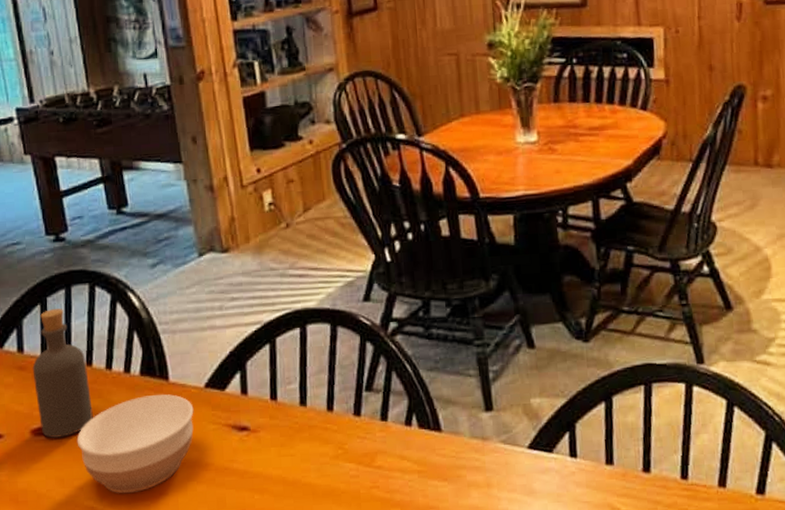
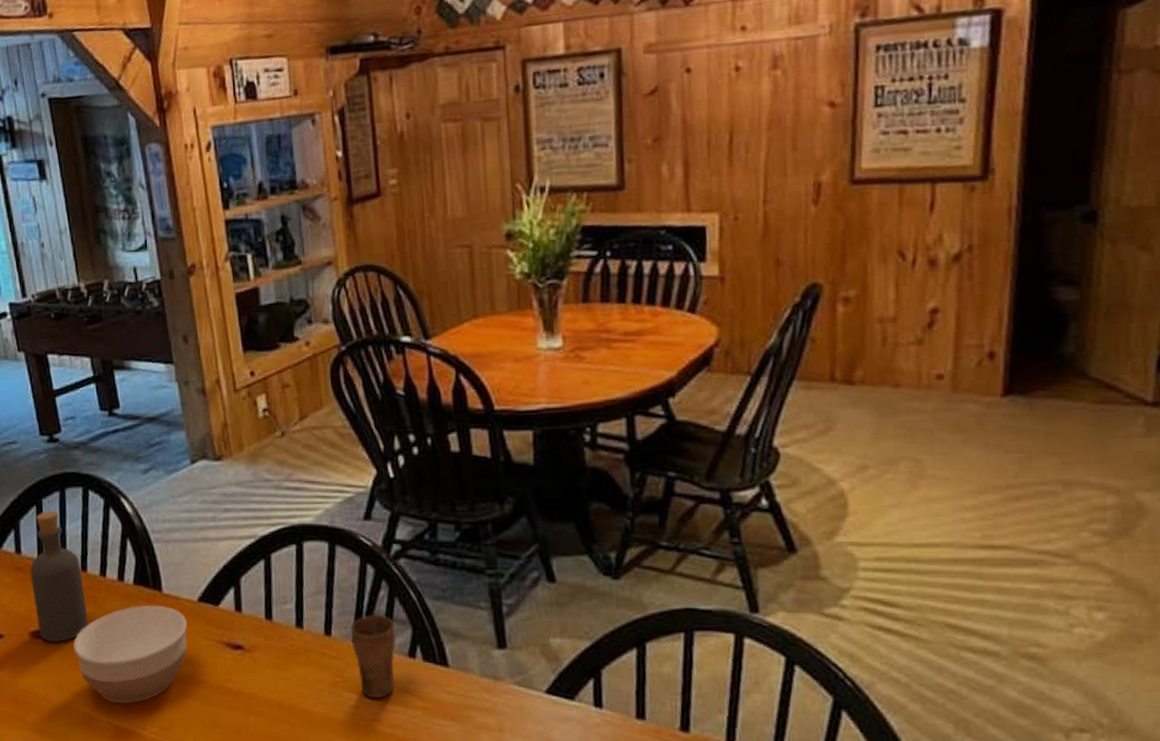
cup: none [350,388,393,467] -> present [349,615,396,699]

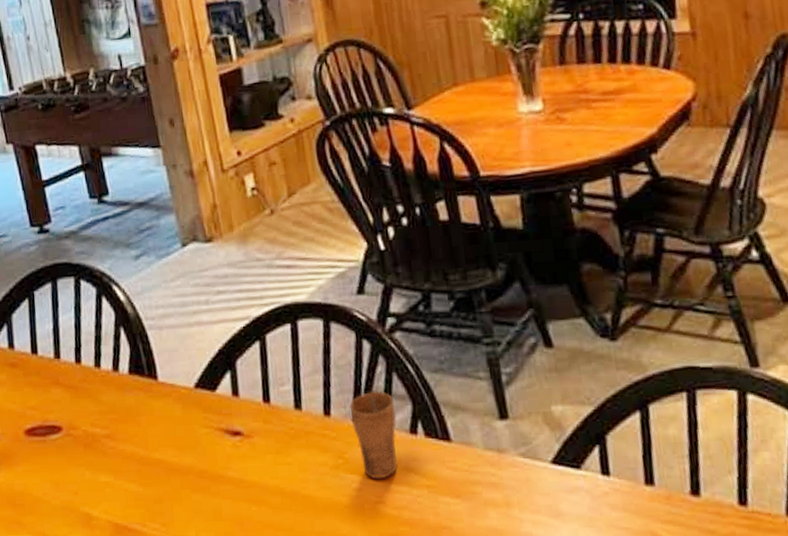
bottle: present [30,510,88,642] -> none [23,302,84,439]
bowl: present [73,606,188,704] -> none [69,395,186,500]

